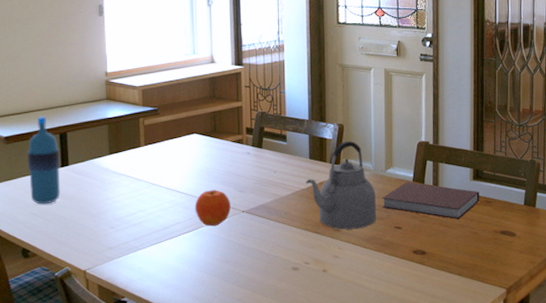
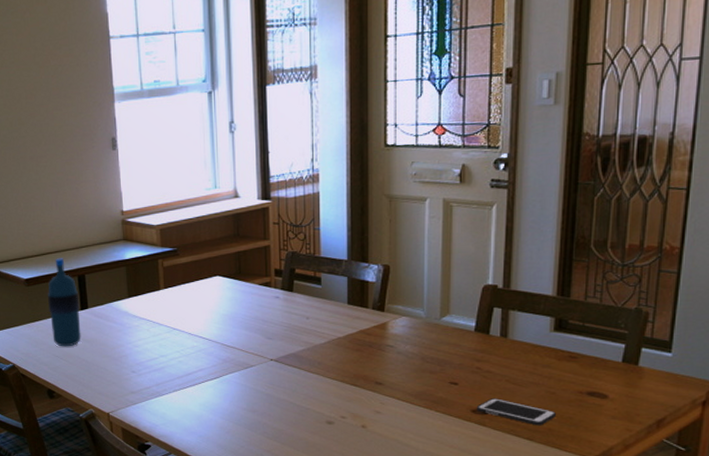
fruit: present [195,190,231,227] -> none [218,336,258,375]
kettle: present [305,141,377,230] -> none [343,284,428,383]
notebook: present [382,182,480,220] -> none [435,332,562,377]
cell phone: none [417,239,479,263] -> present [476,398,557,426]

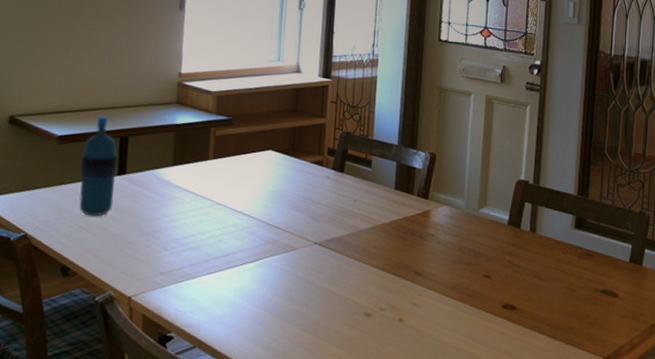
cell phone: present [476,398,557,426] -> none [506,293,576,323]

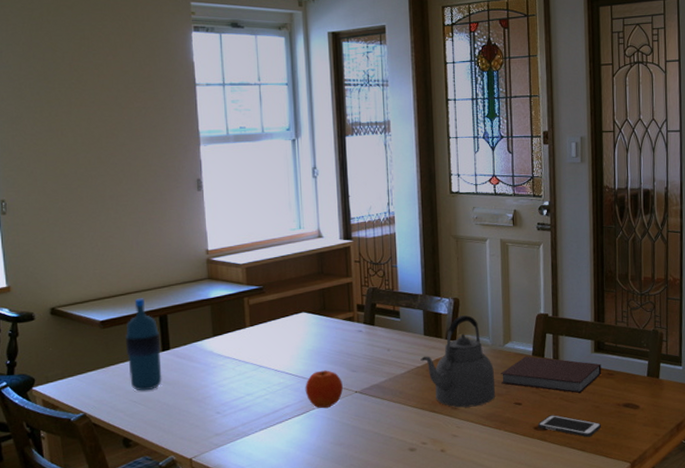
fruit: none [261,215,302,258] -> present [305,370,343,409]
kettle: none [388,173,465,275] -> present [420,315,496,408]
notebook: none [471,225,581,273] -> present [501,356,602,394]
cell phone: none [506,293,576,323] -> present [538,415,602,437]

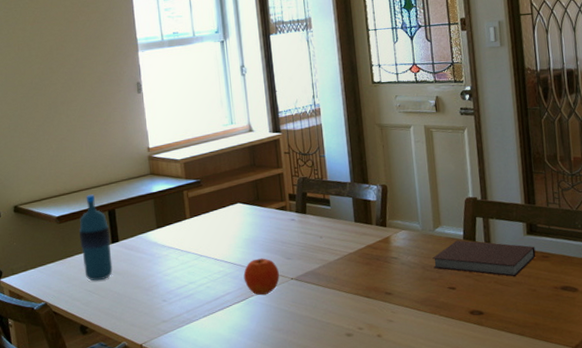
kettle: present [420,315,496,408] -> none [352,201,429,293]
cell phone: present [538,415,602,437] -> none [473,299,540,322]

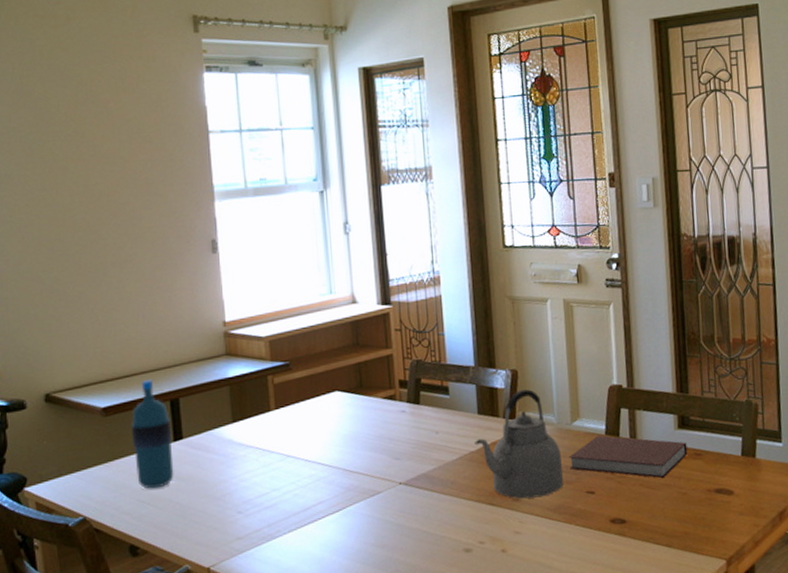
fruit: present [243,258,279,296] -> none [340,458,385,504]
kettle: none [352,201,429,293] -> present [474,389,564,499]

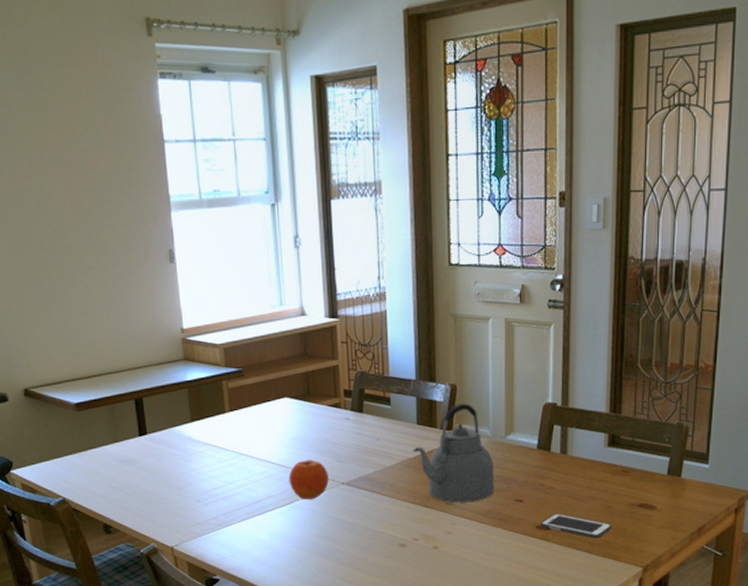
water bottle: present [130,379,174,489] -> none [100,380,140,477]
fruit: none [340,458,385,504] -> present [288,460,329,500]
notebook: present [569,435,688,479] -> none [501,449,615,492]
cell phone: none [615,504,691,531] -> present [540,514,612,539]

